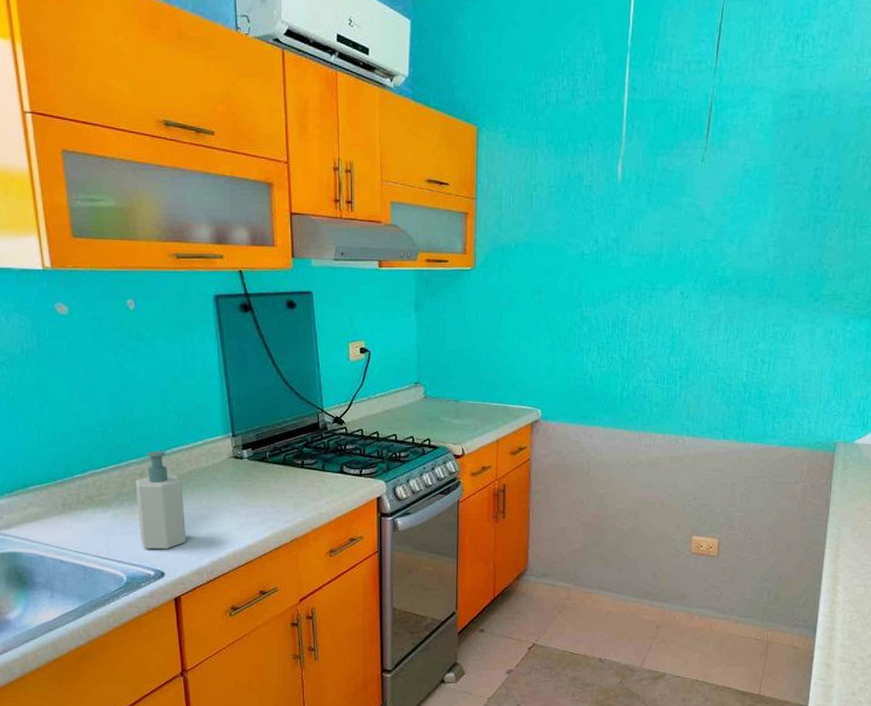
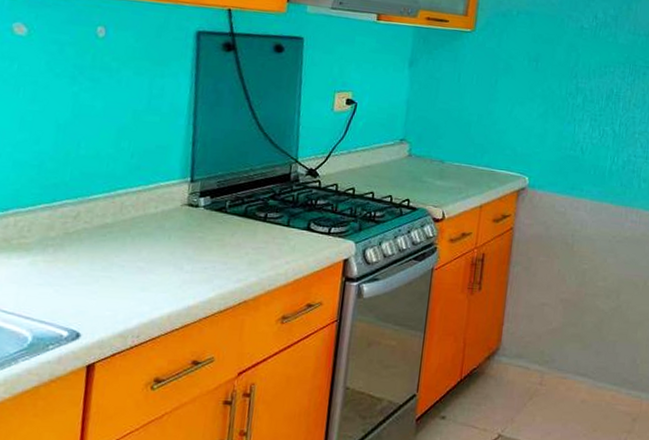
soap bottle: present [135,451,186,550] -> none [58,191,123,306]

